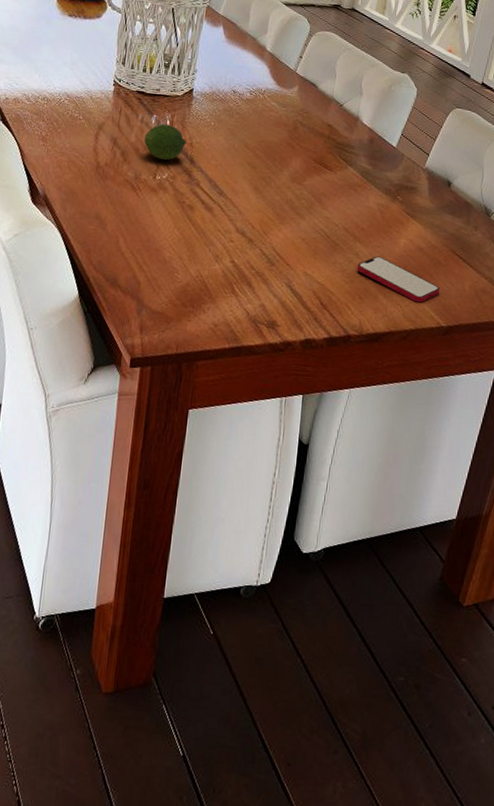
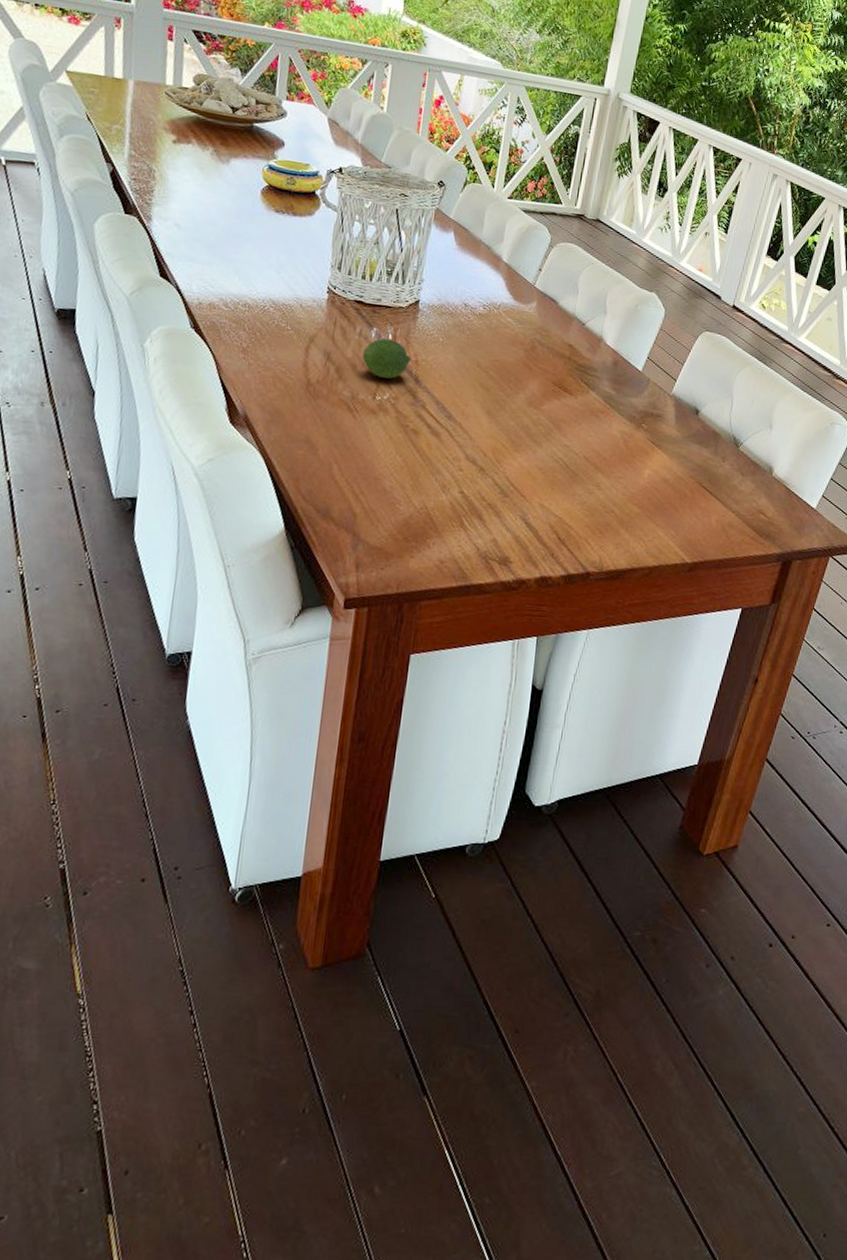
smartphone: present [356,256,440,303] -> none [597,487,686,538]

